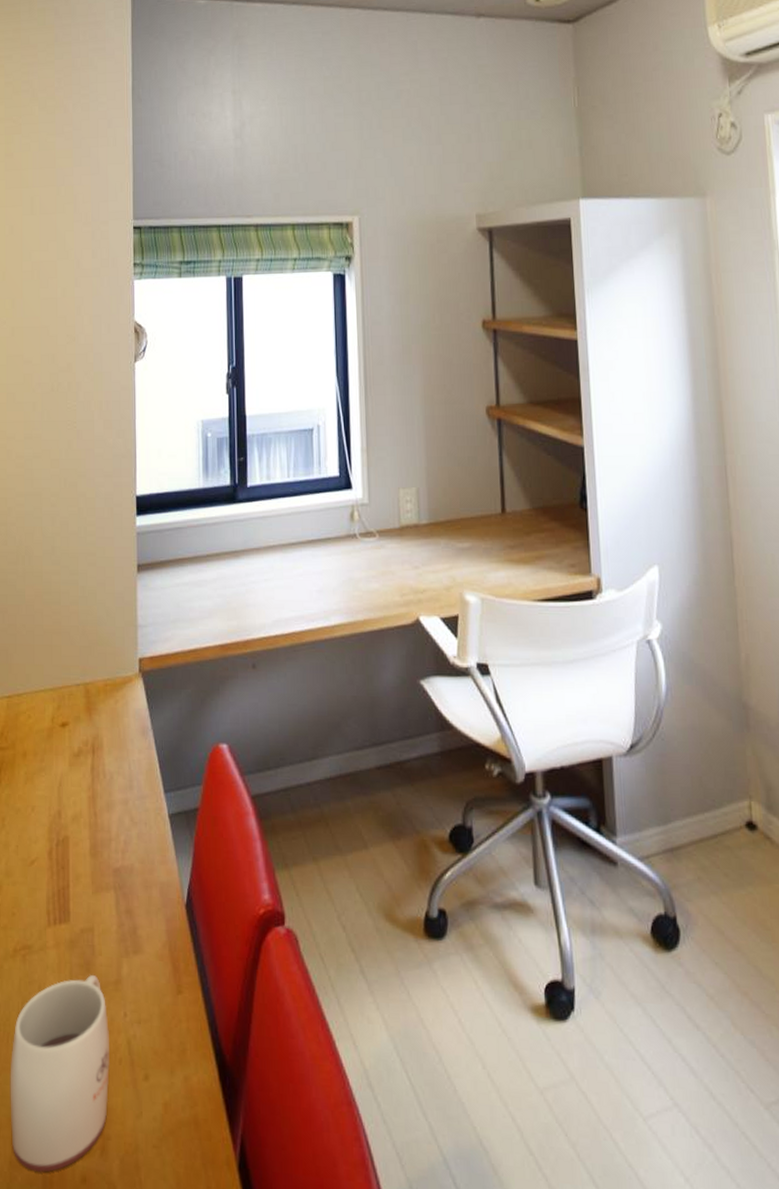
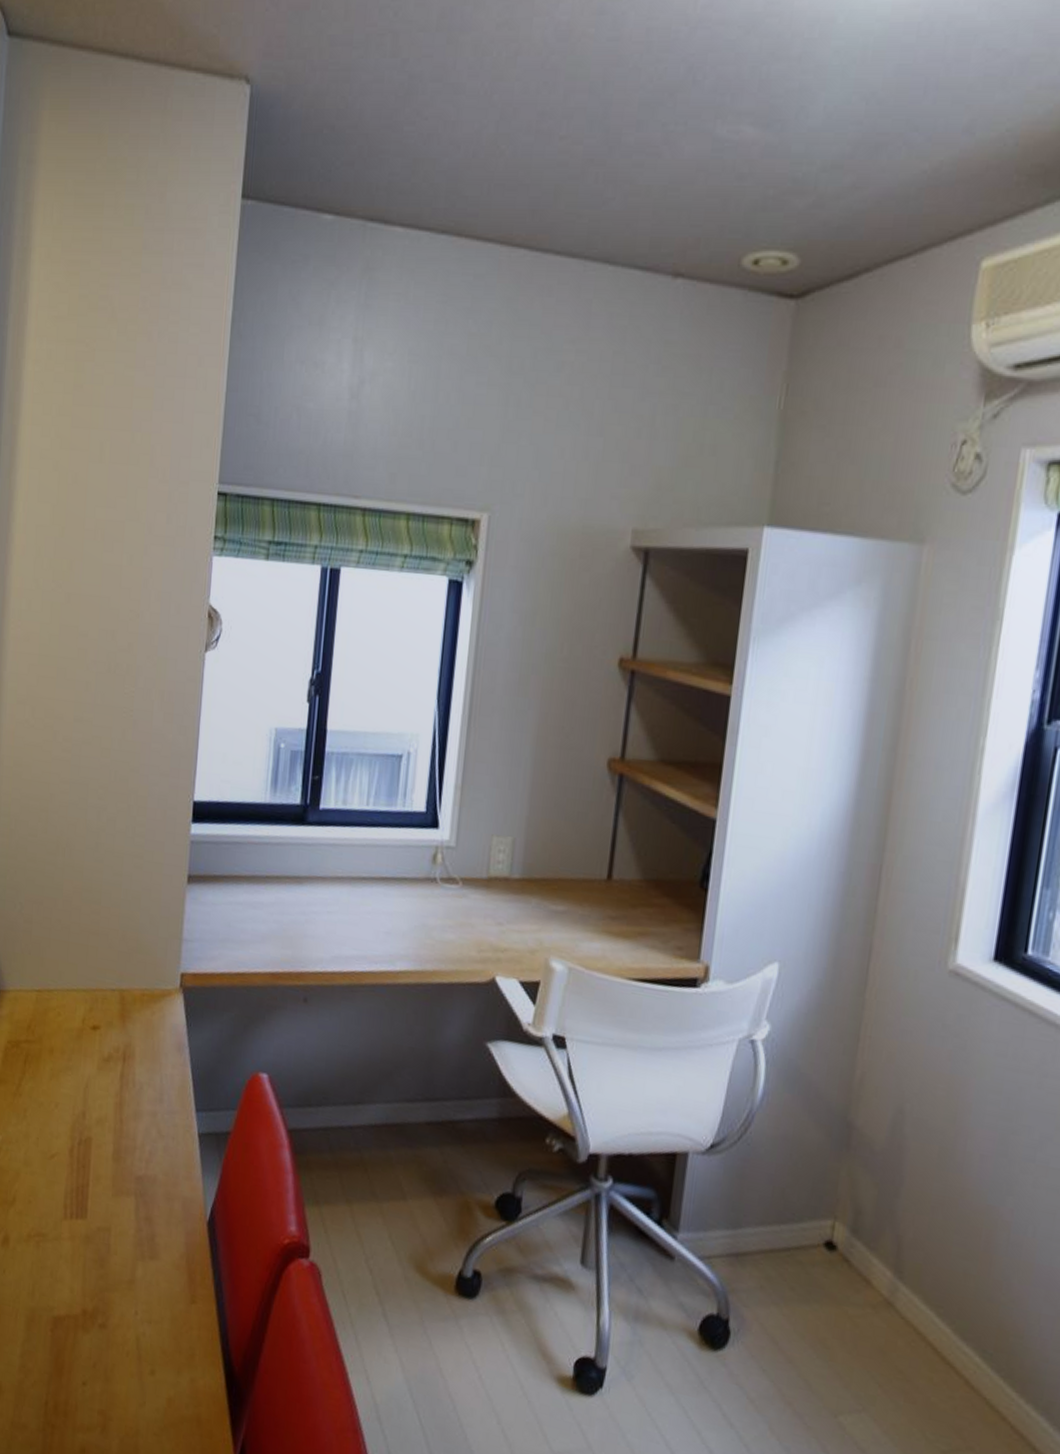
mug: present [10,974,111,1173] -> none [14,1270,119,1438]

